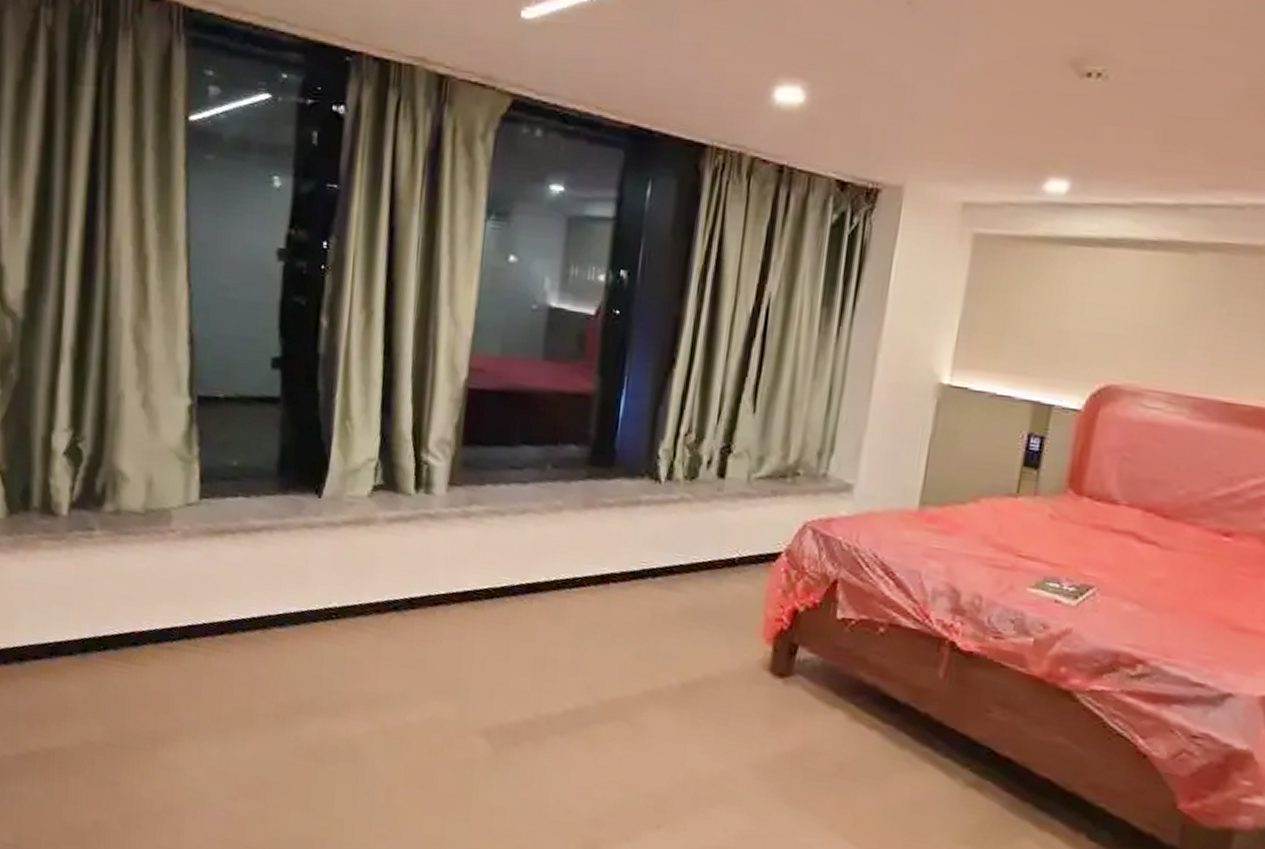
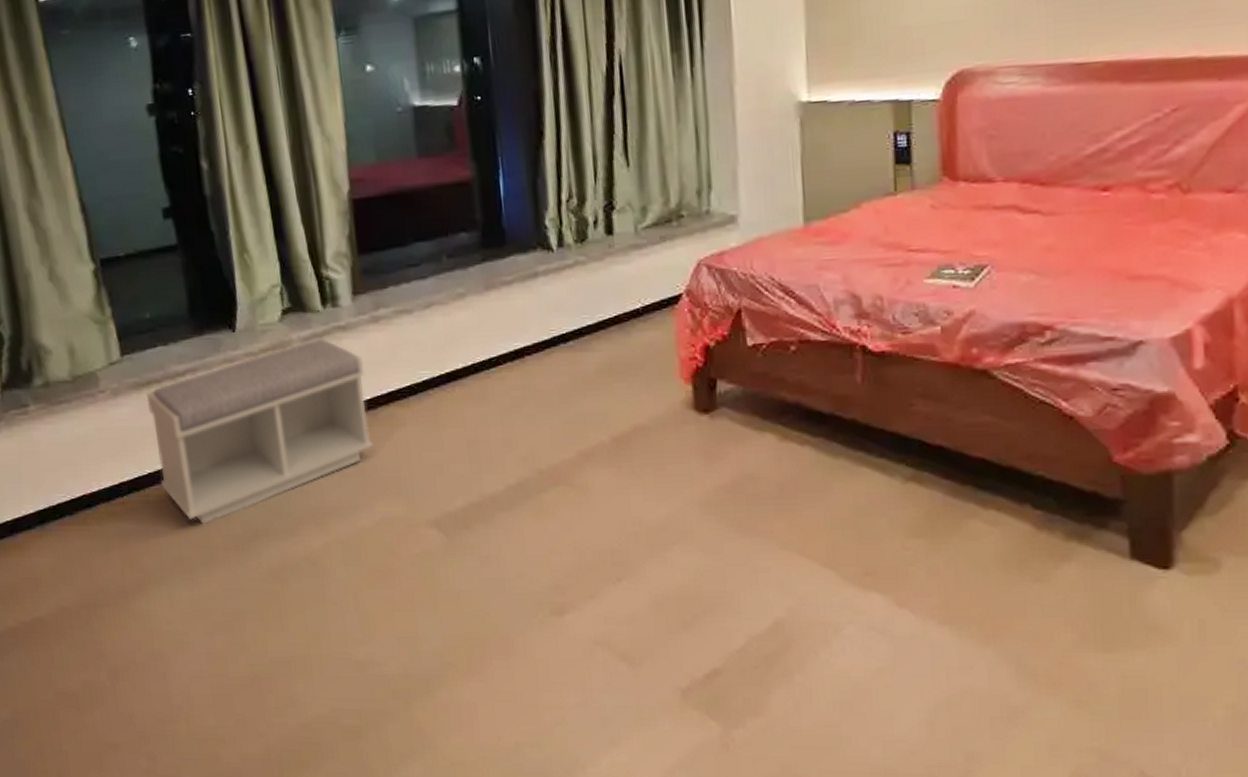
bench: none [214,521,445,686] -> present [146,338,374,524]

